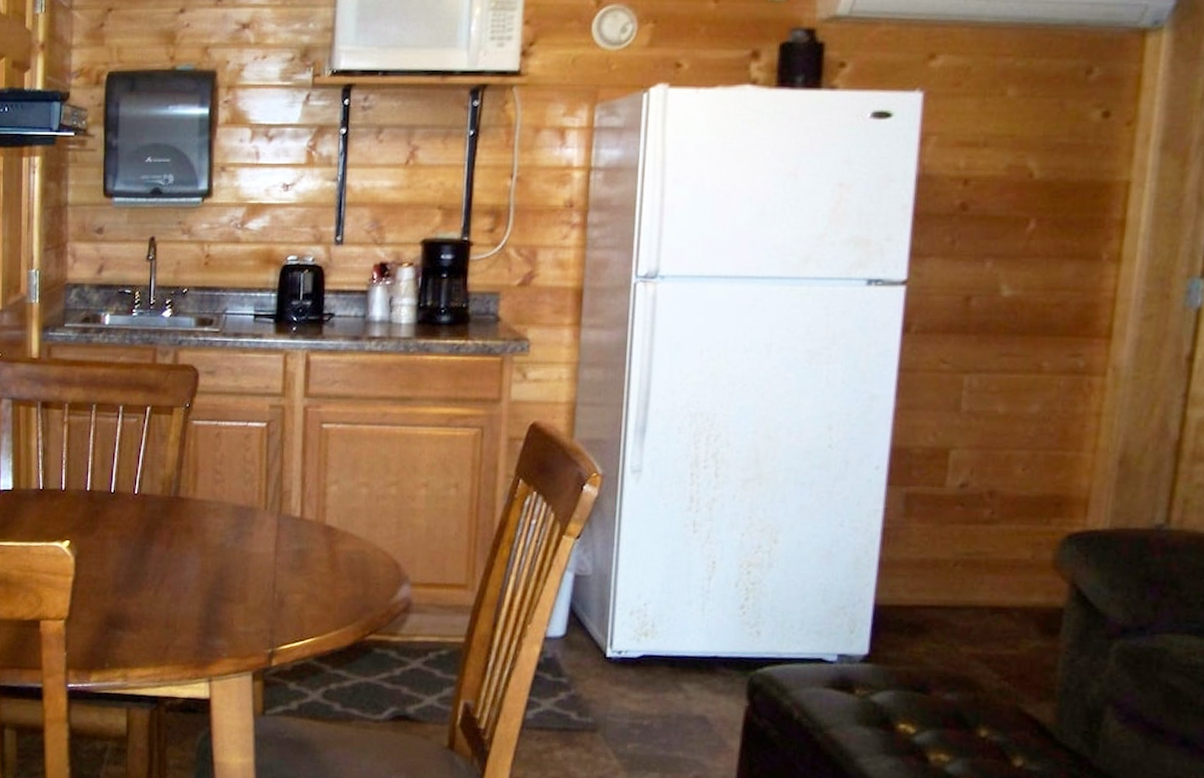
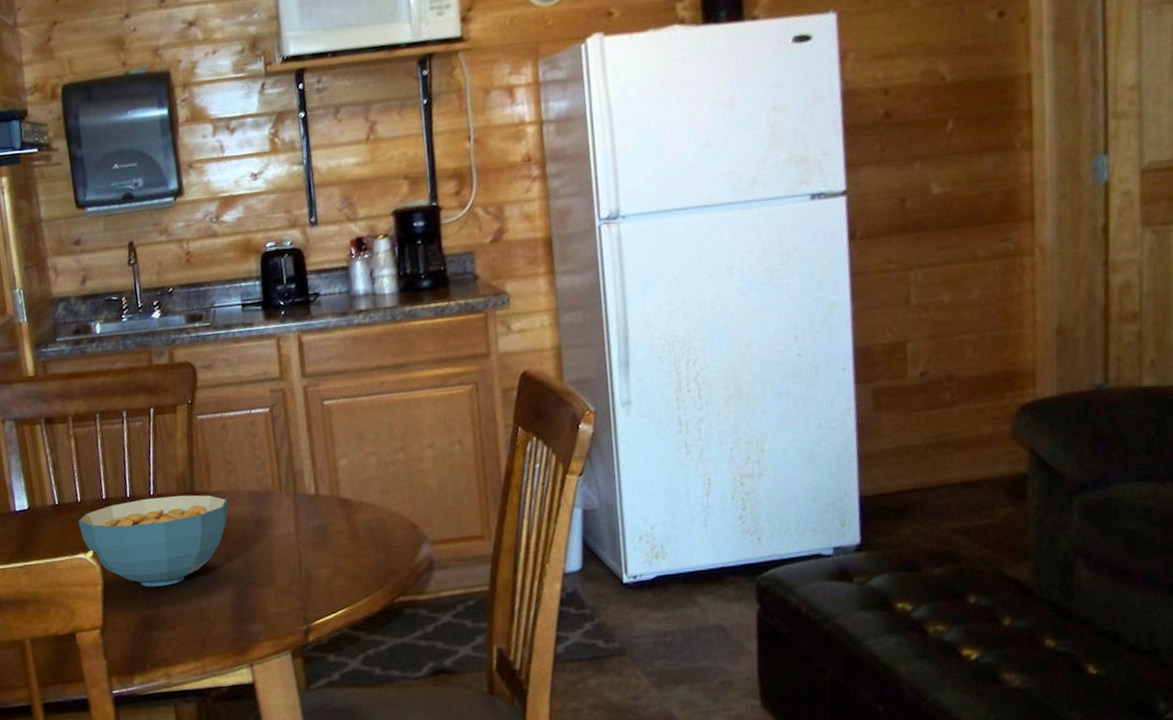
cereal bowl: none [59,496,211,587] -> present [78,494,228,587]

